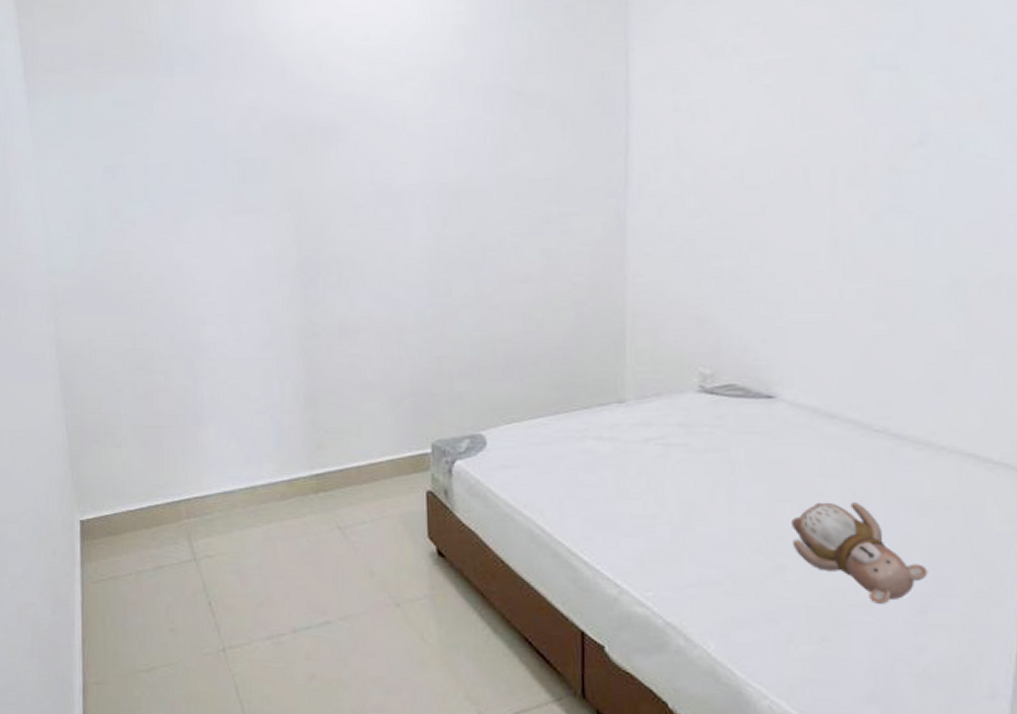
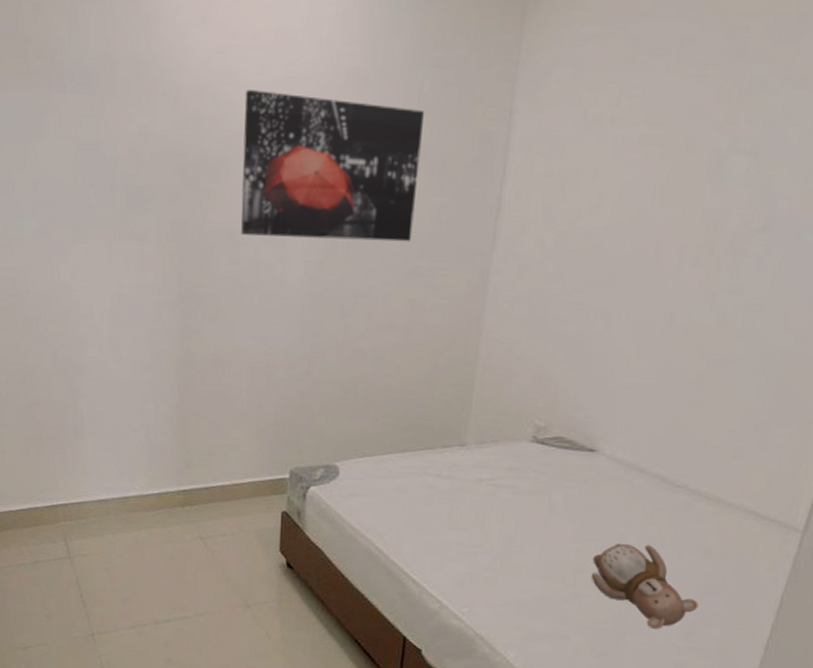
wall art: none [352,55,538,197] -> present [241,90,425,242]

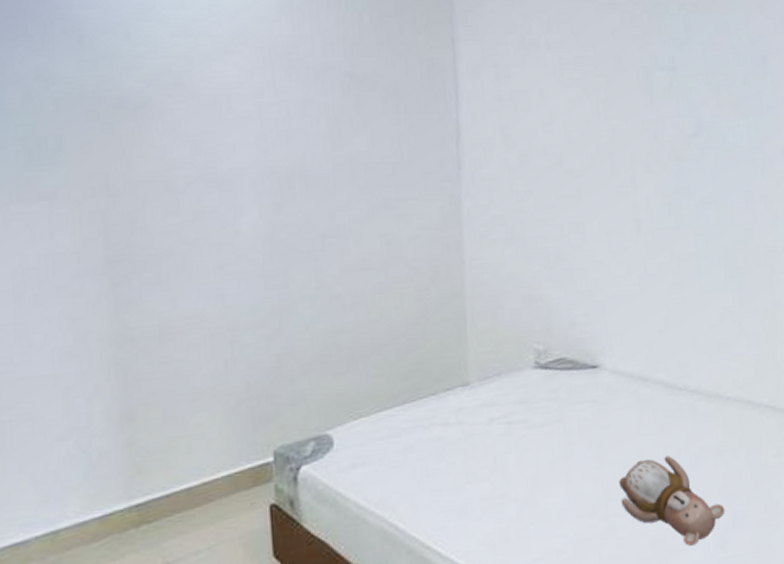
wall art: present [241,90,425,242] -> none [165,25,375,182]

